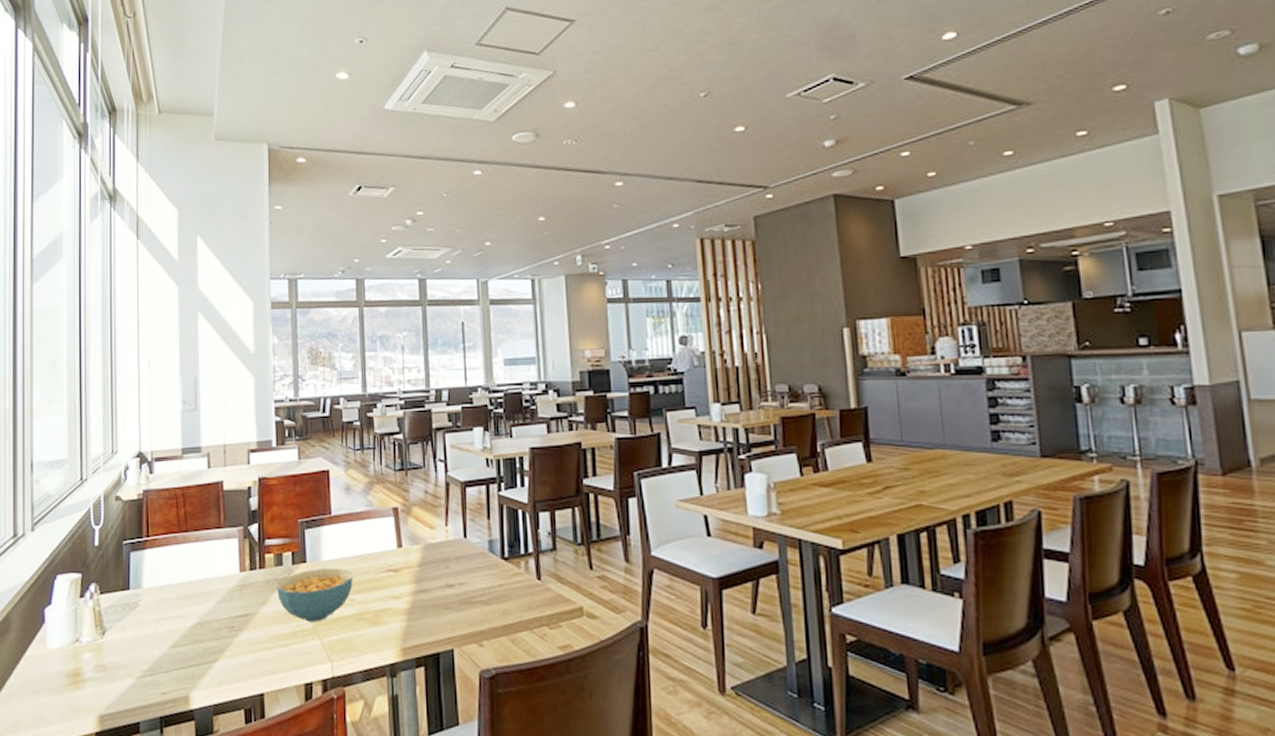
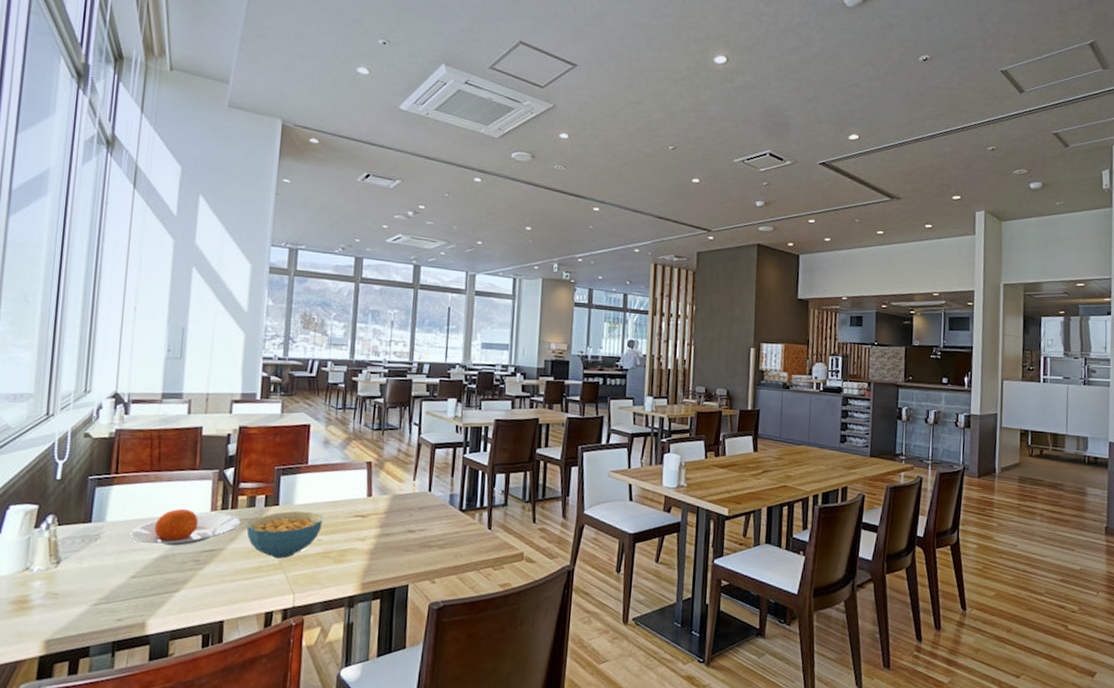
plate: none [165,571,270,612] -> present [129,508,241,546]

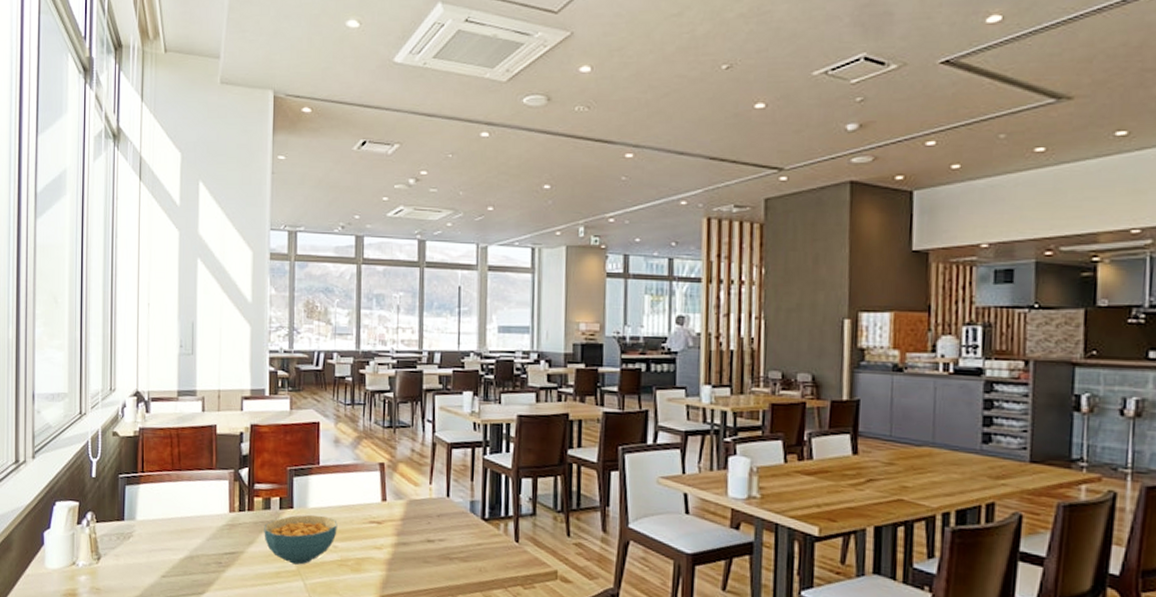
plate: present [129,508,241,546] -> none [158,509,258,547]

